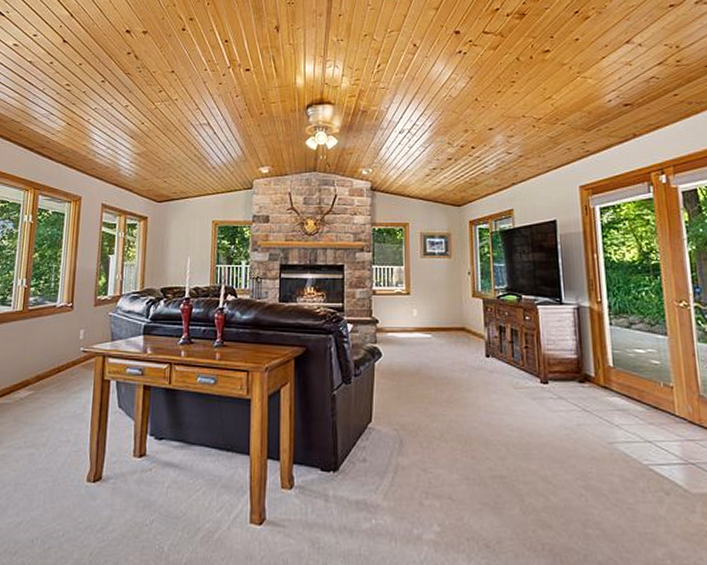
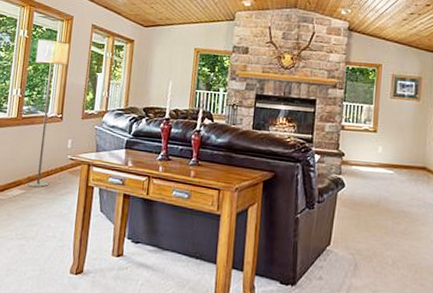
floor lamp: none [36,223,78,387] -> present [28,39,70,188]

